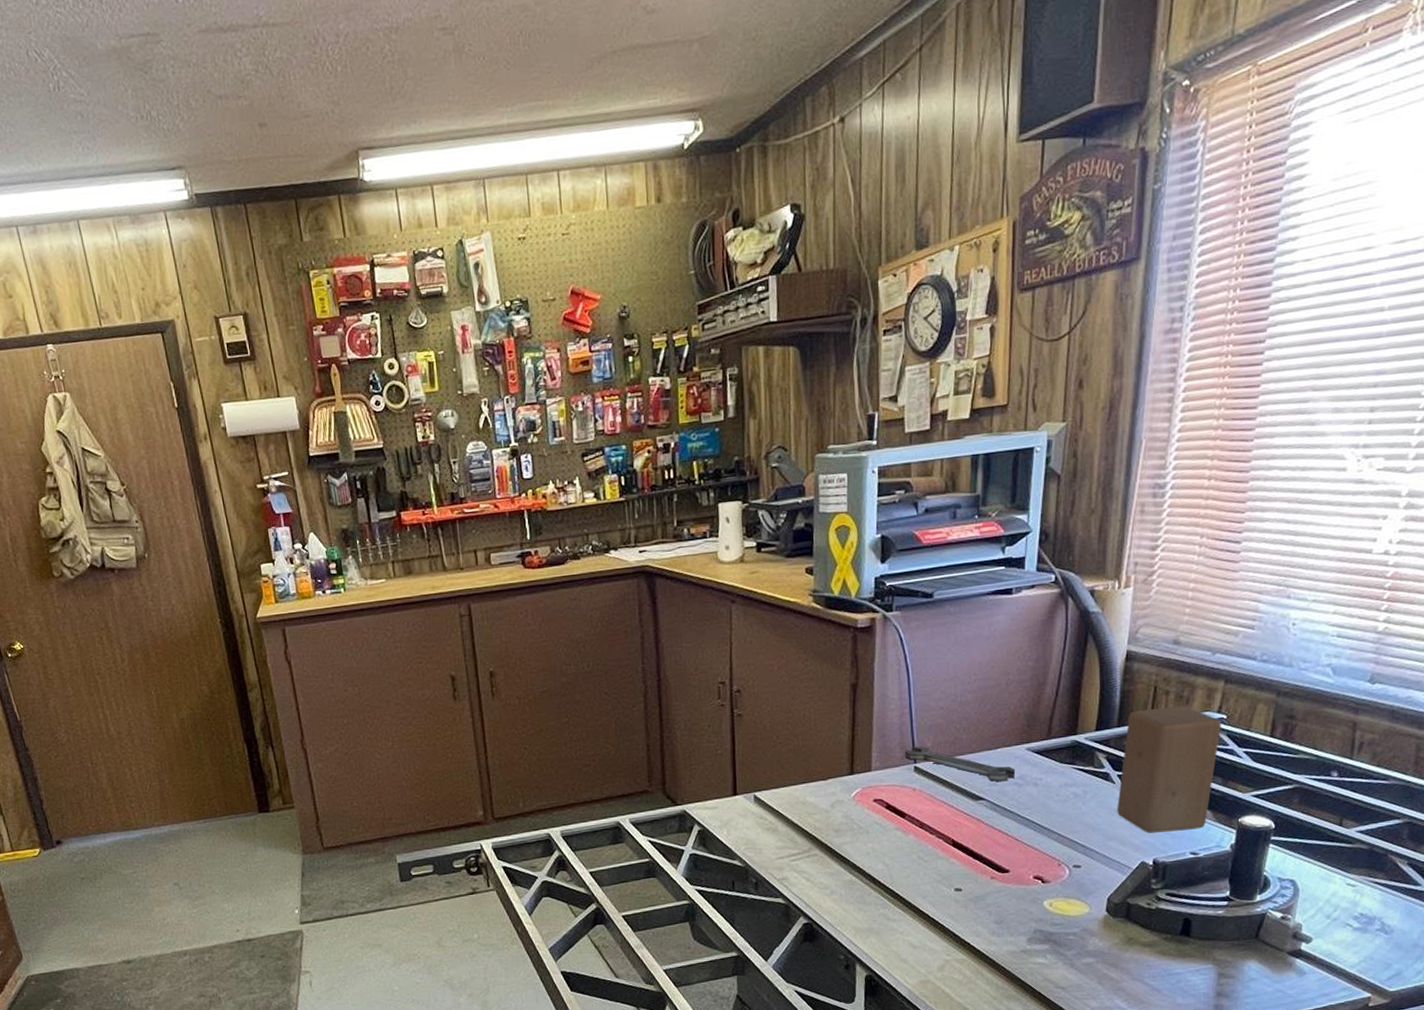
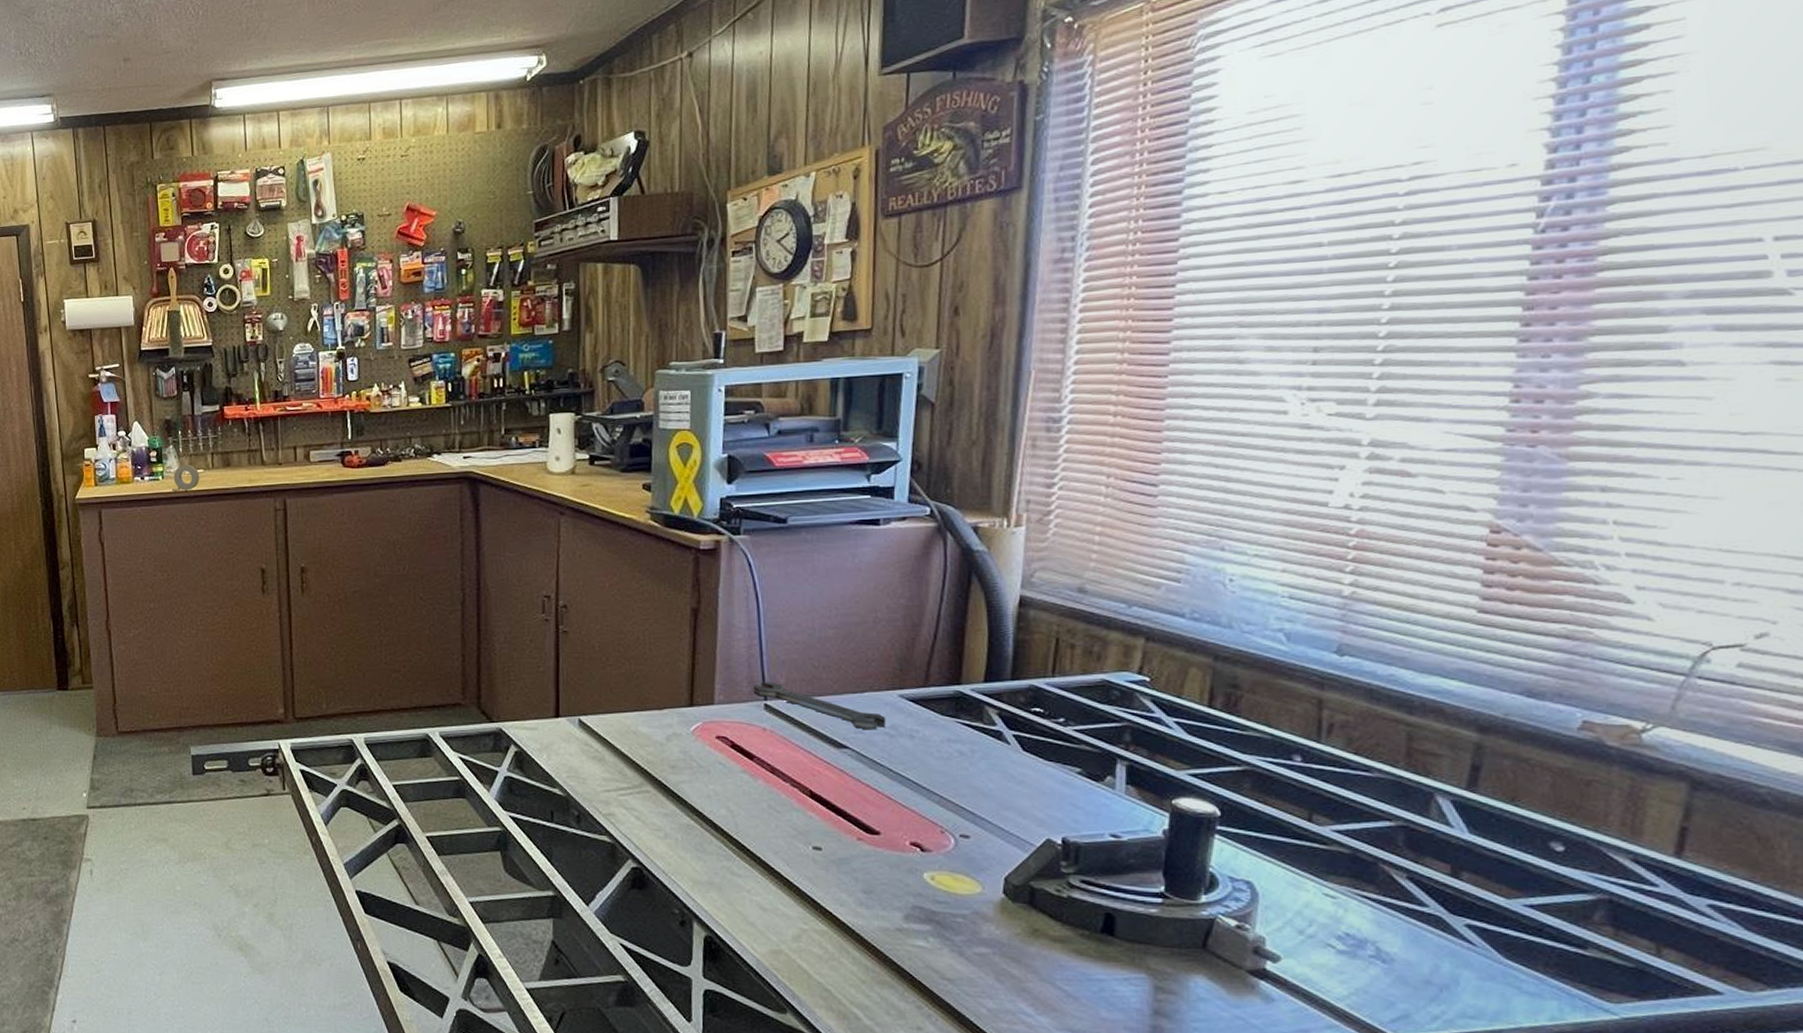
adhesive tape: none [355,574,383,603] -> present [172,464,200,491]
wooden block: present [1117,705,1222,833] -> none [1013,662,1145,808]

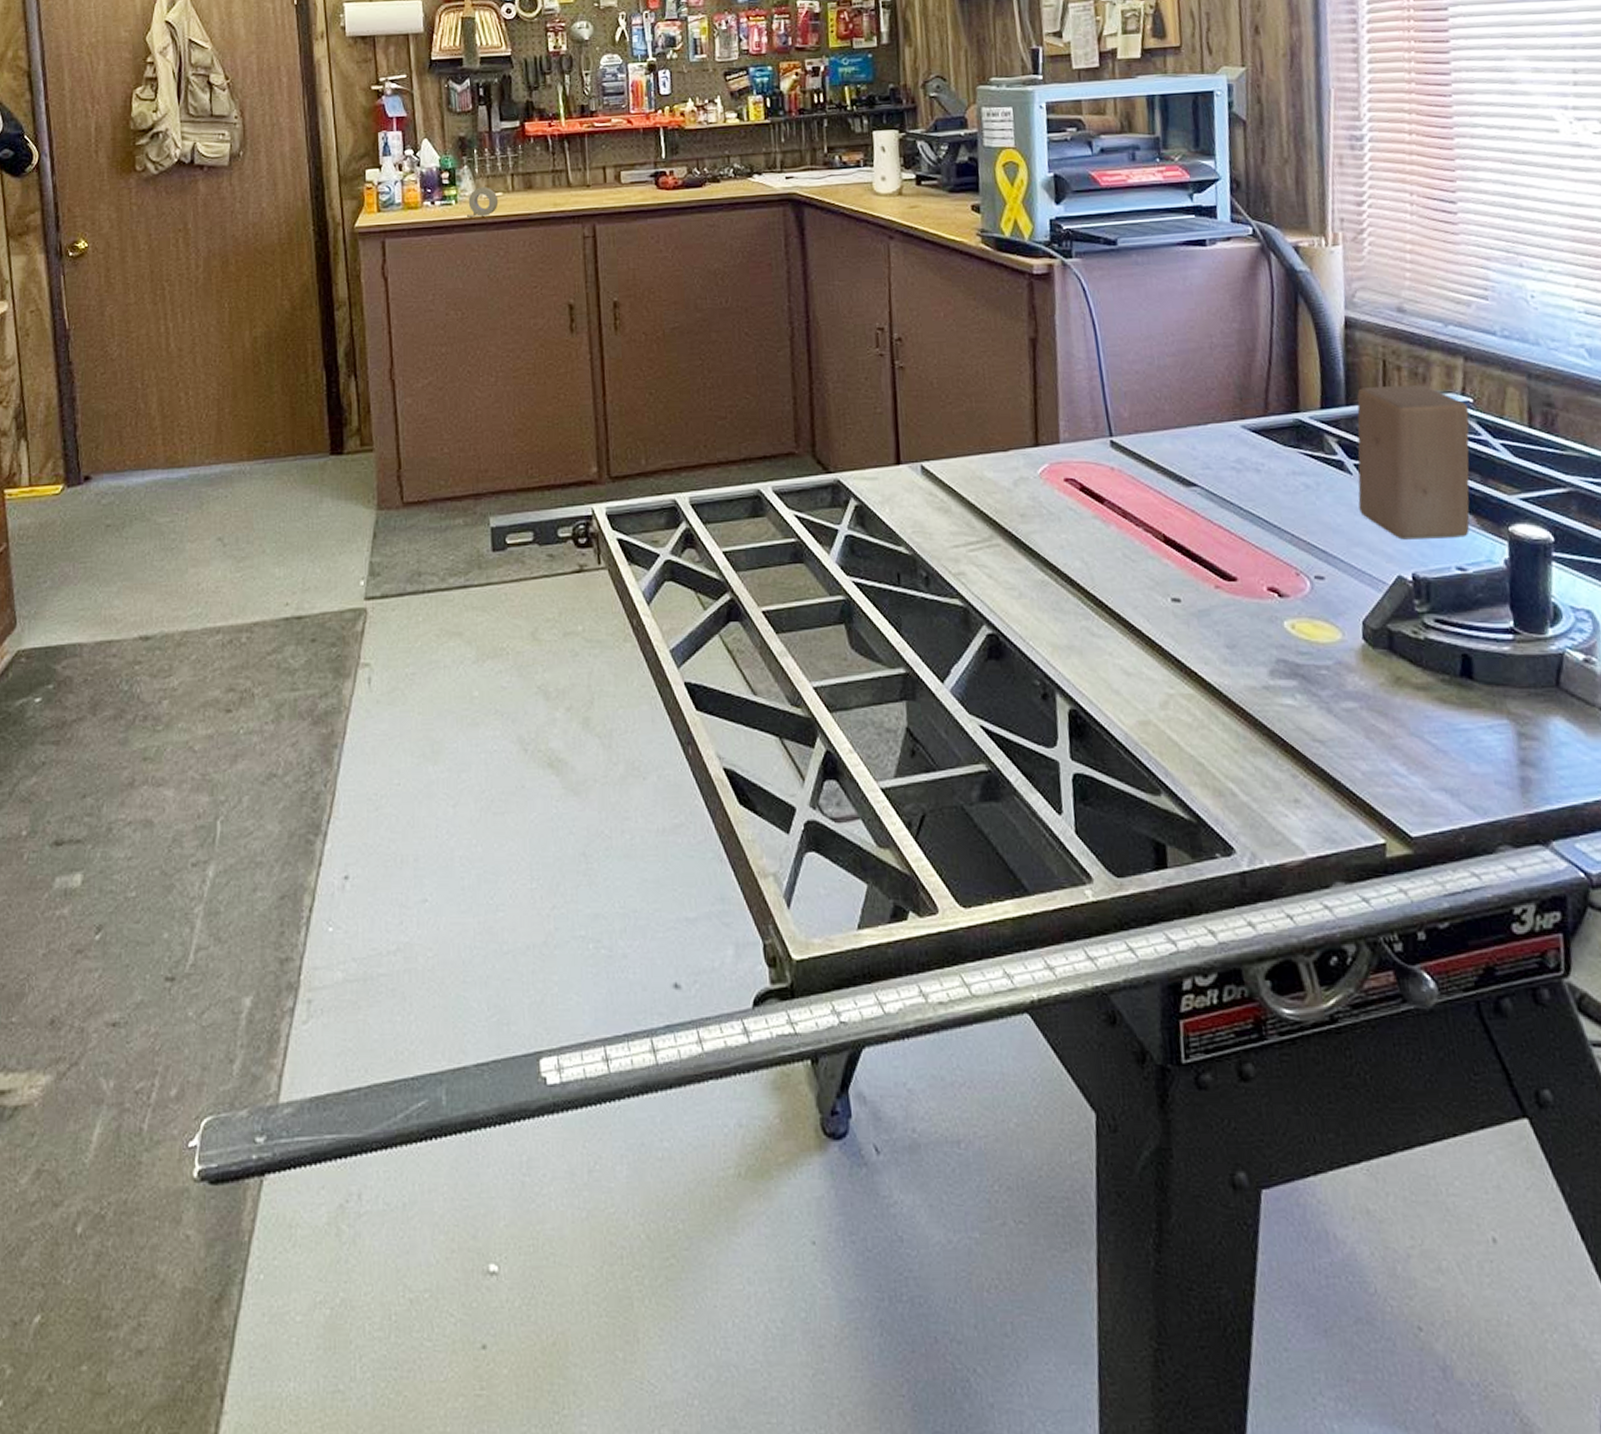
wrench: present [753,682,886,730] -> none [1097,416,1232,465]
wooden block: none [1013,662,1145,808] -> present [1357,384,1470,540]

